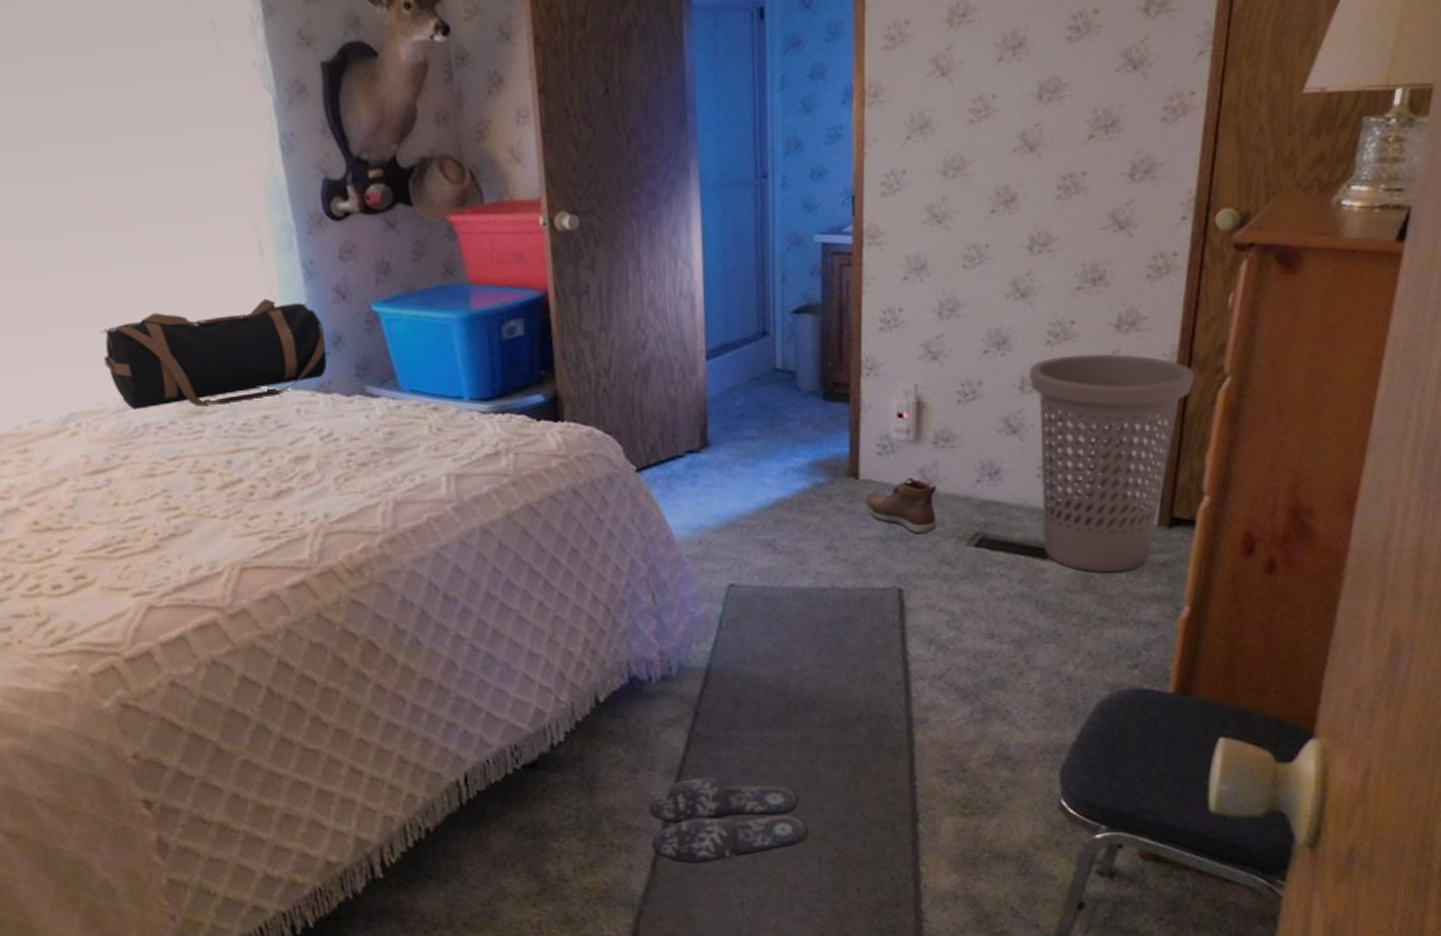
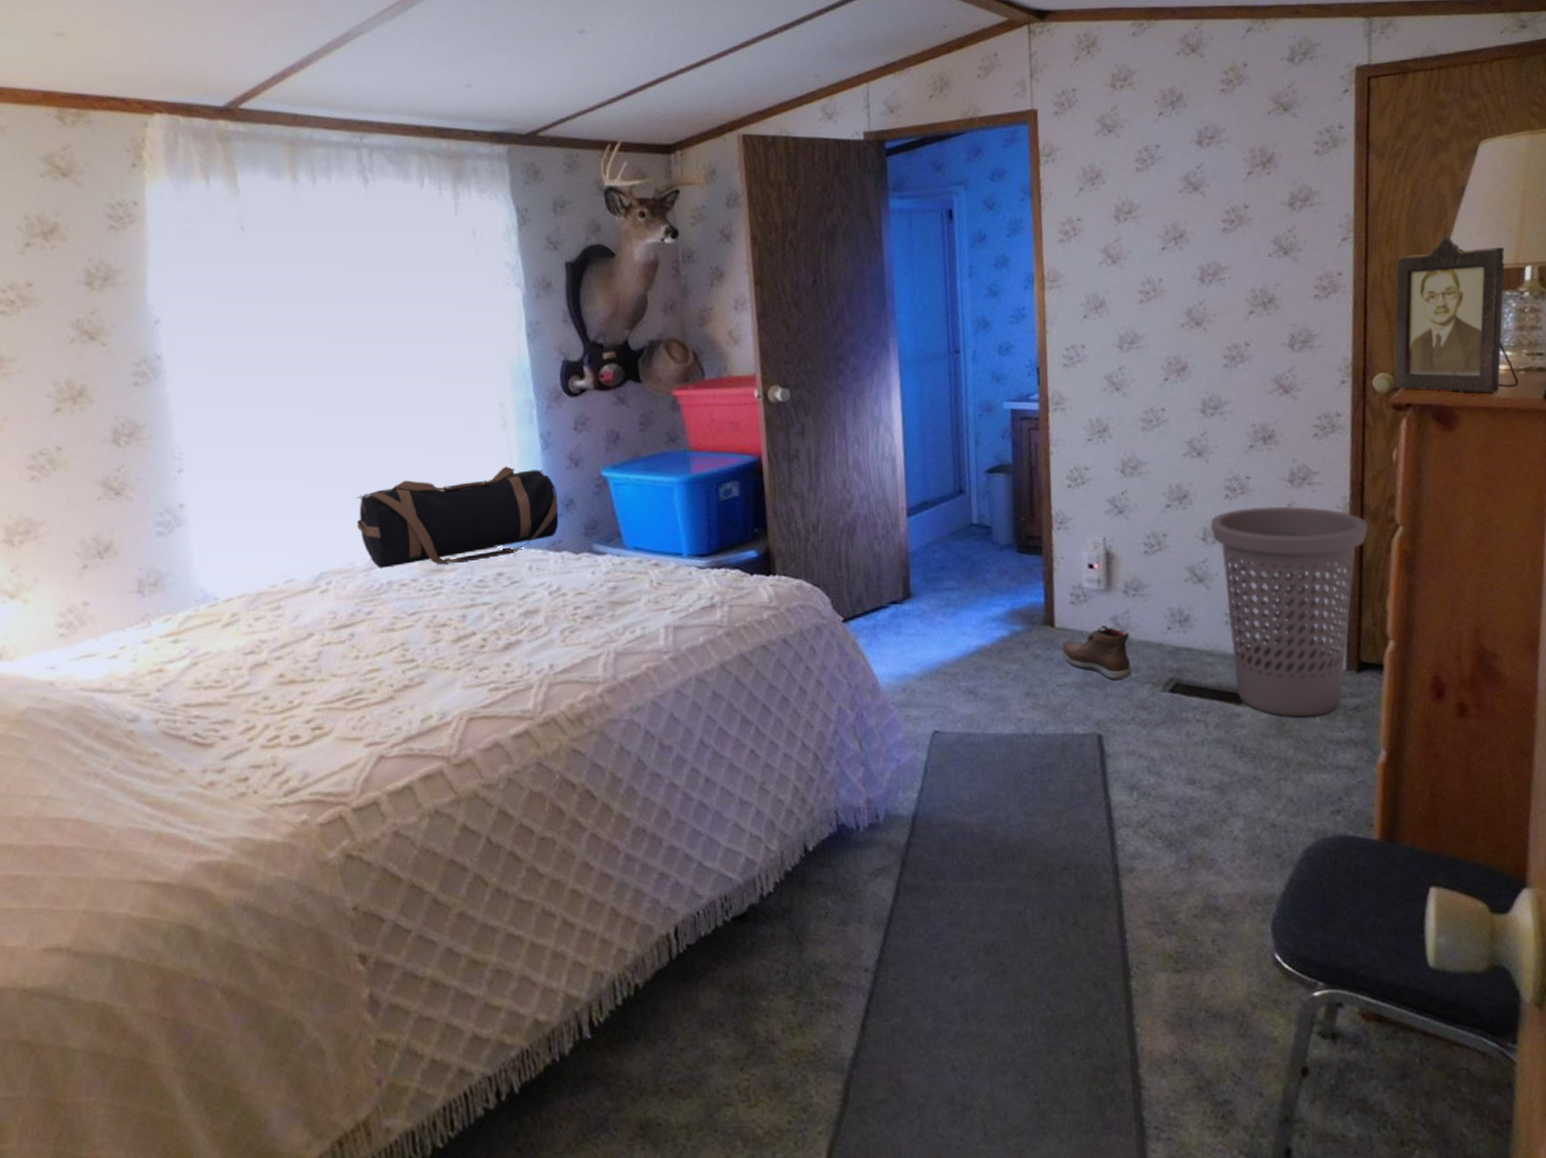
slippers: present [649,776,807,863] -> none [858,929,1018,1023]
photo frame: none [1238,50,1376,232] -> present [1393,235,1520,393]

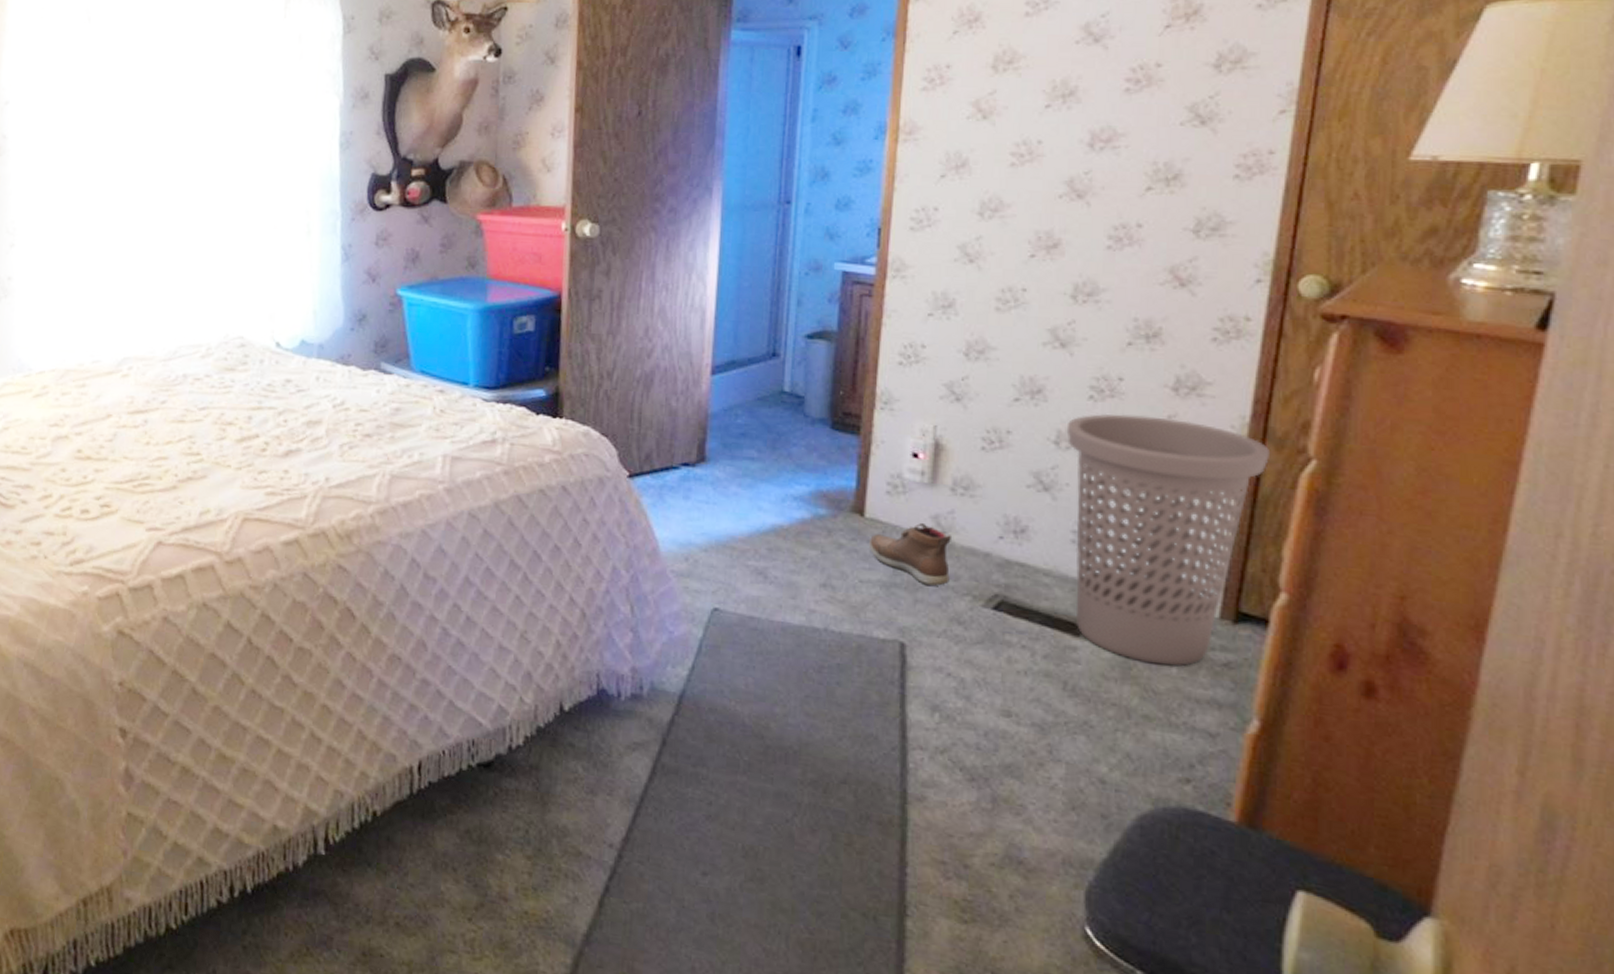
duffel bag: present [356,466,559,568] -> none [161,274,352,364]
photo frame: present [1393,235,1520,393] -> none [1327,117,1504,313]

